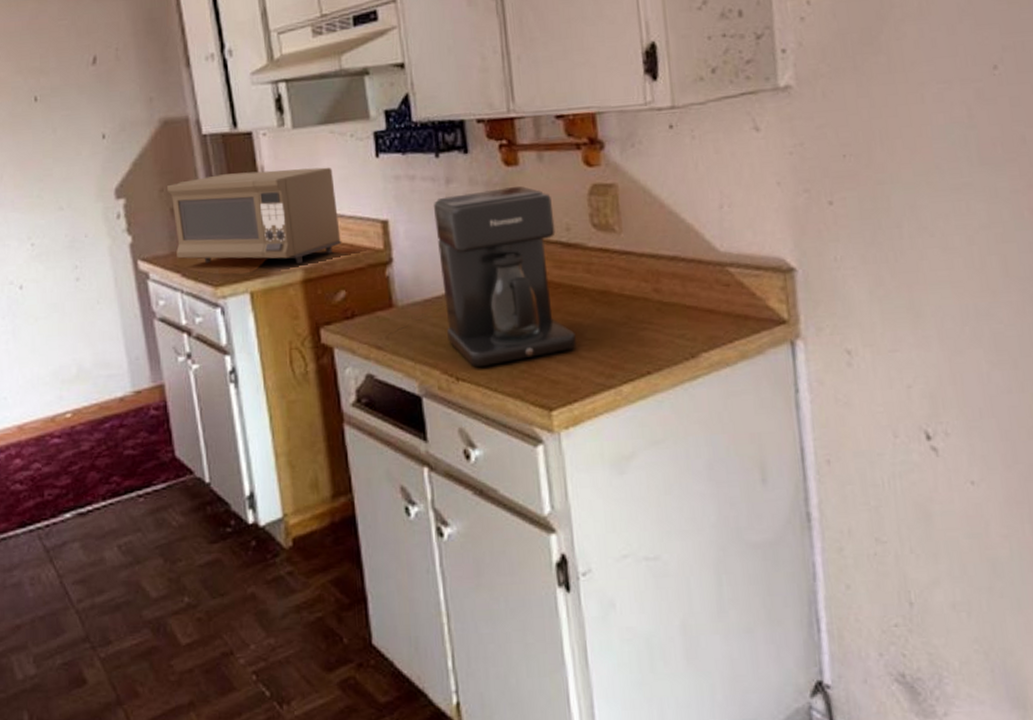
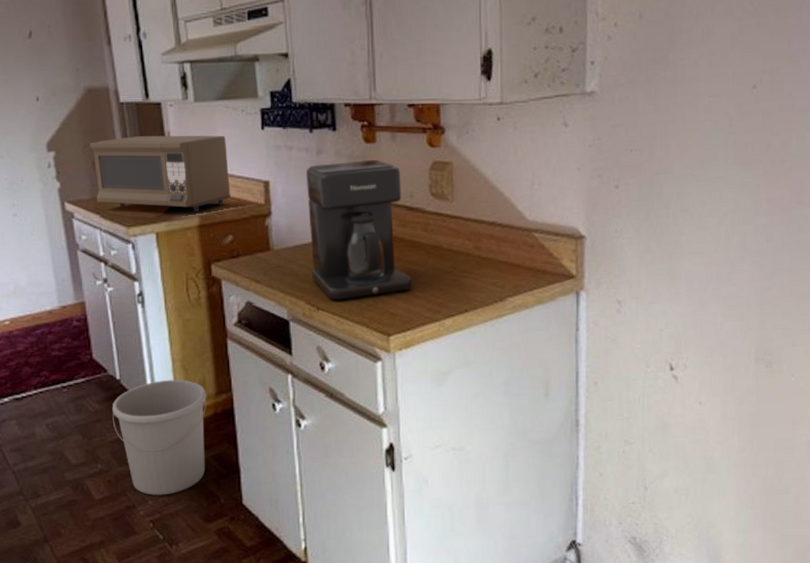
bucket: none [200,479,322,637] -> present [112,379,207,496]

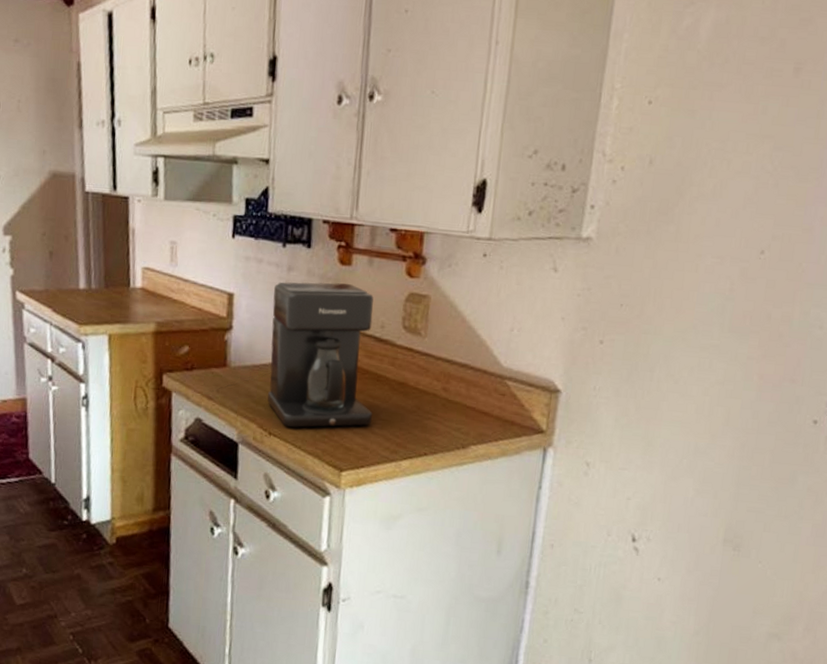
microwave: present [90,135,232,212] -> none [49,229,193,317]
bucket: present [112,379,207,496] -> none [42,489,144,609]

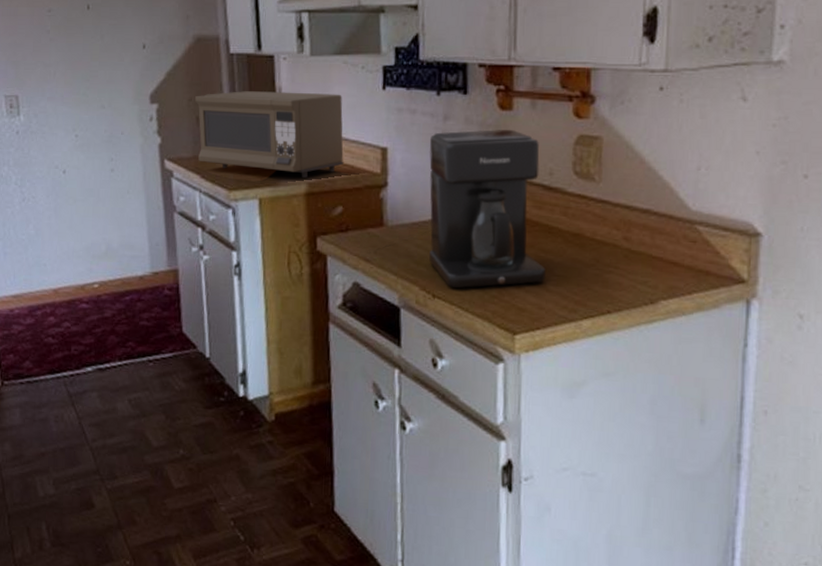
microwave: none [49,229,193,317] -> present [195,91,344,178]

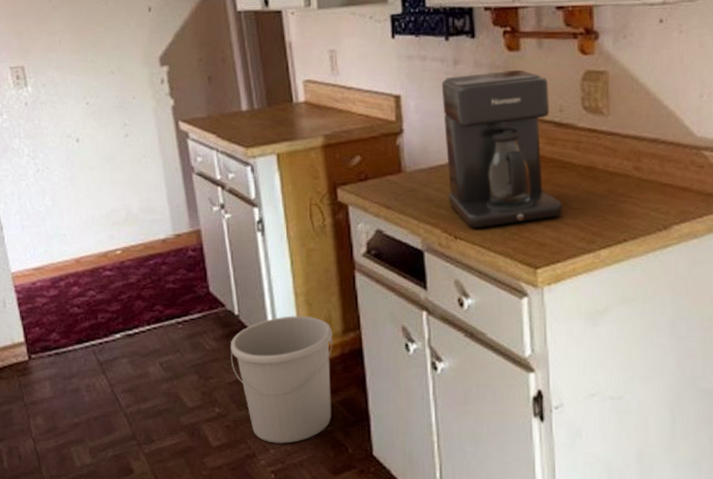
microwave: present [195,91,344,178] -> none [206,45,359,130]
bucket: none [198,362,303,492] -> present [230,316,333,444]

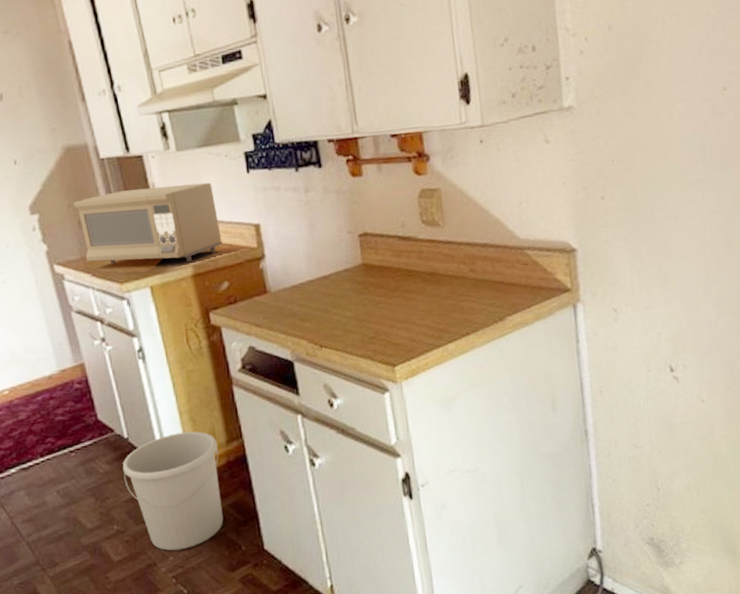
microwave: none [206,45,359,130] -> present [74,182,223,265]
coffee maker: present [441,70,563,228] -> none [295,193,413,336]

